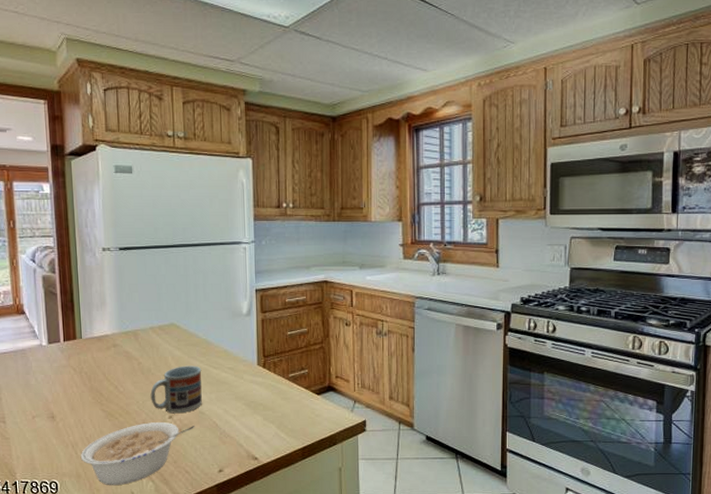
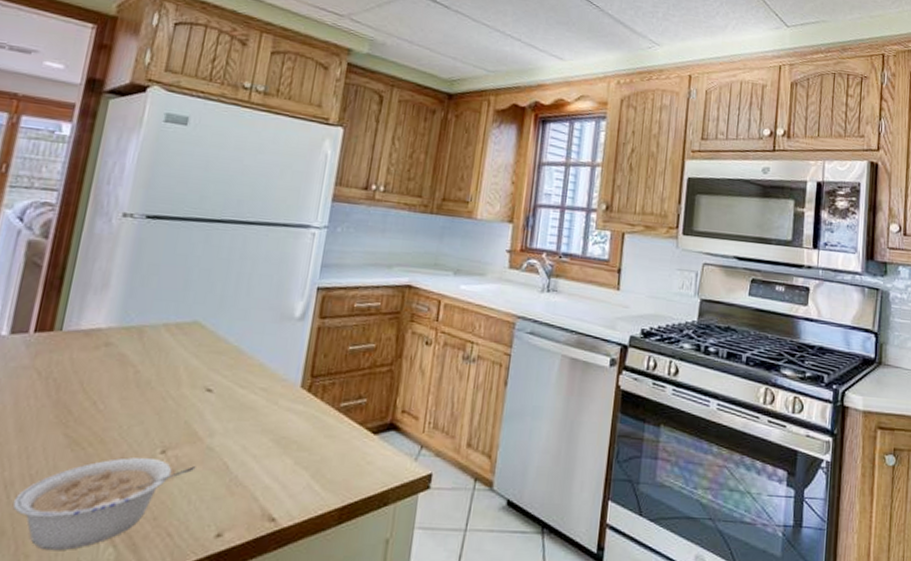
cup: present [150,366,202,414] -> none [140,380,223,448]

